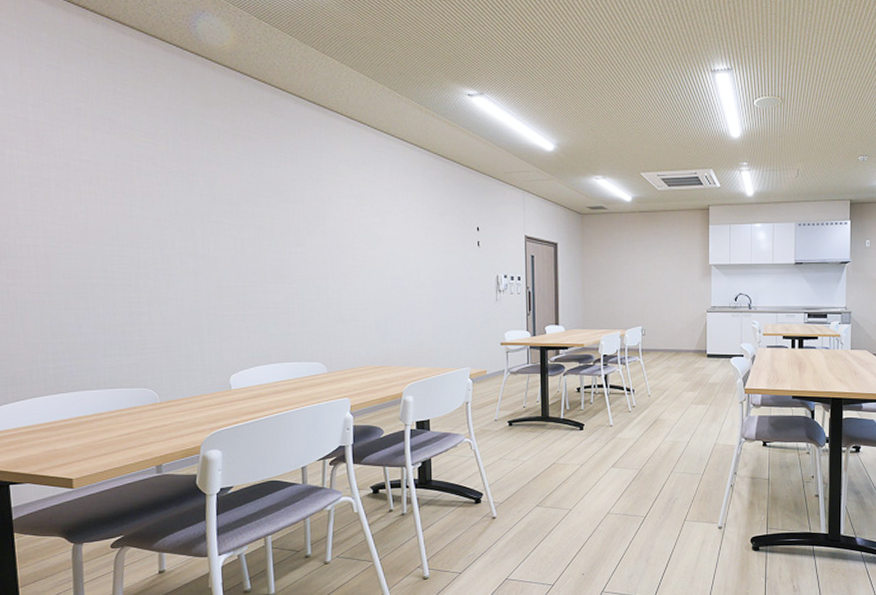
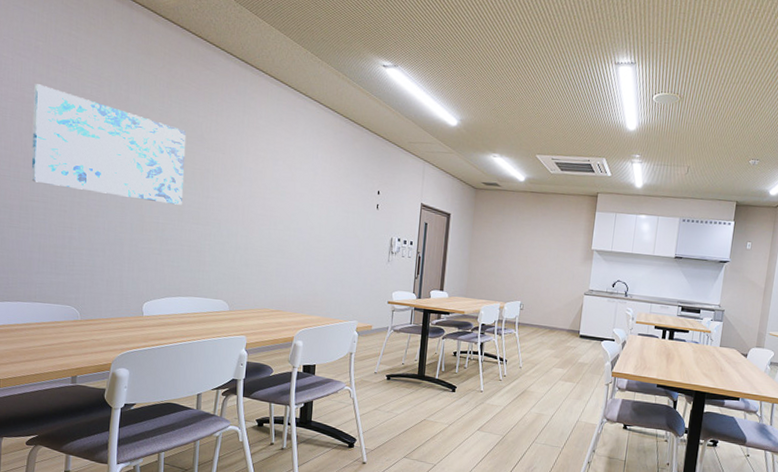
wall art: none [79,149,263,265] -> present [31,84,187,205]

